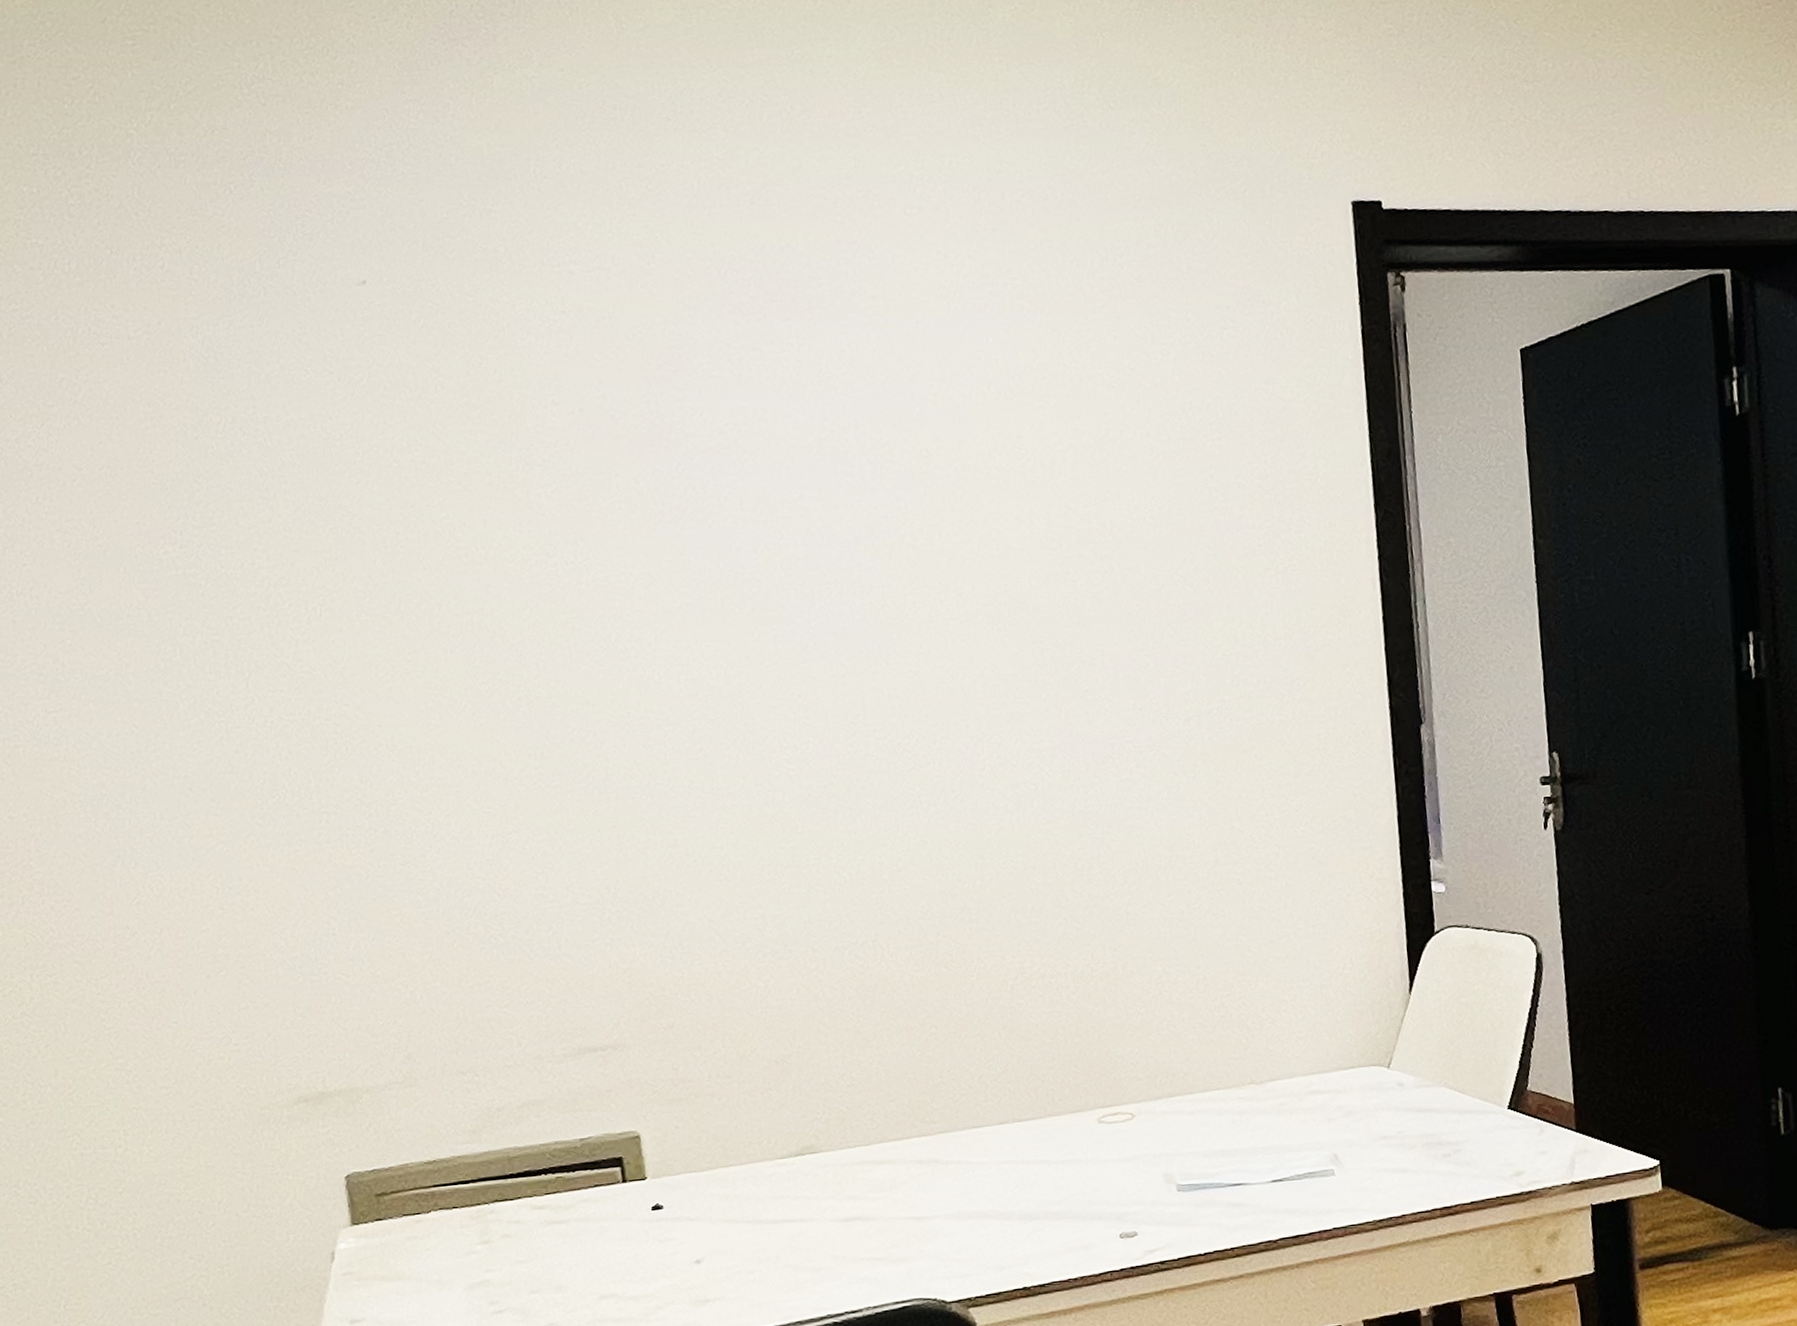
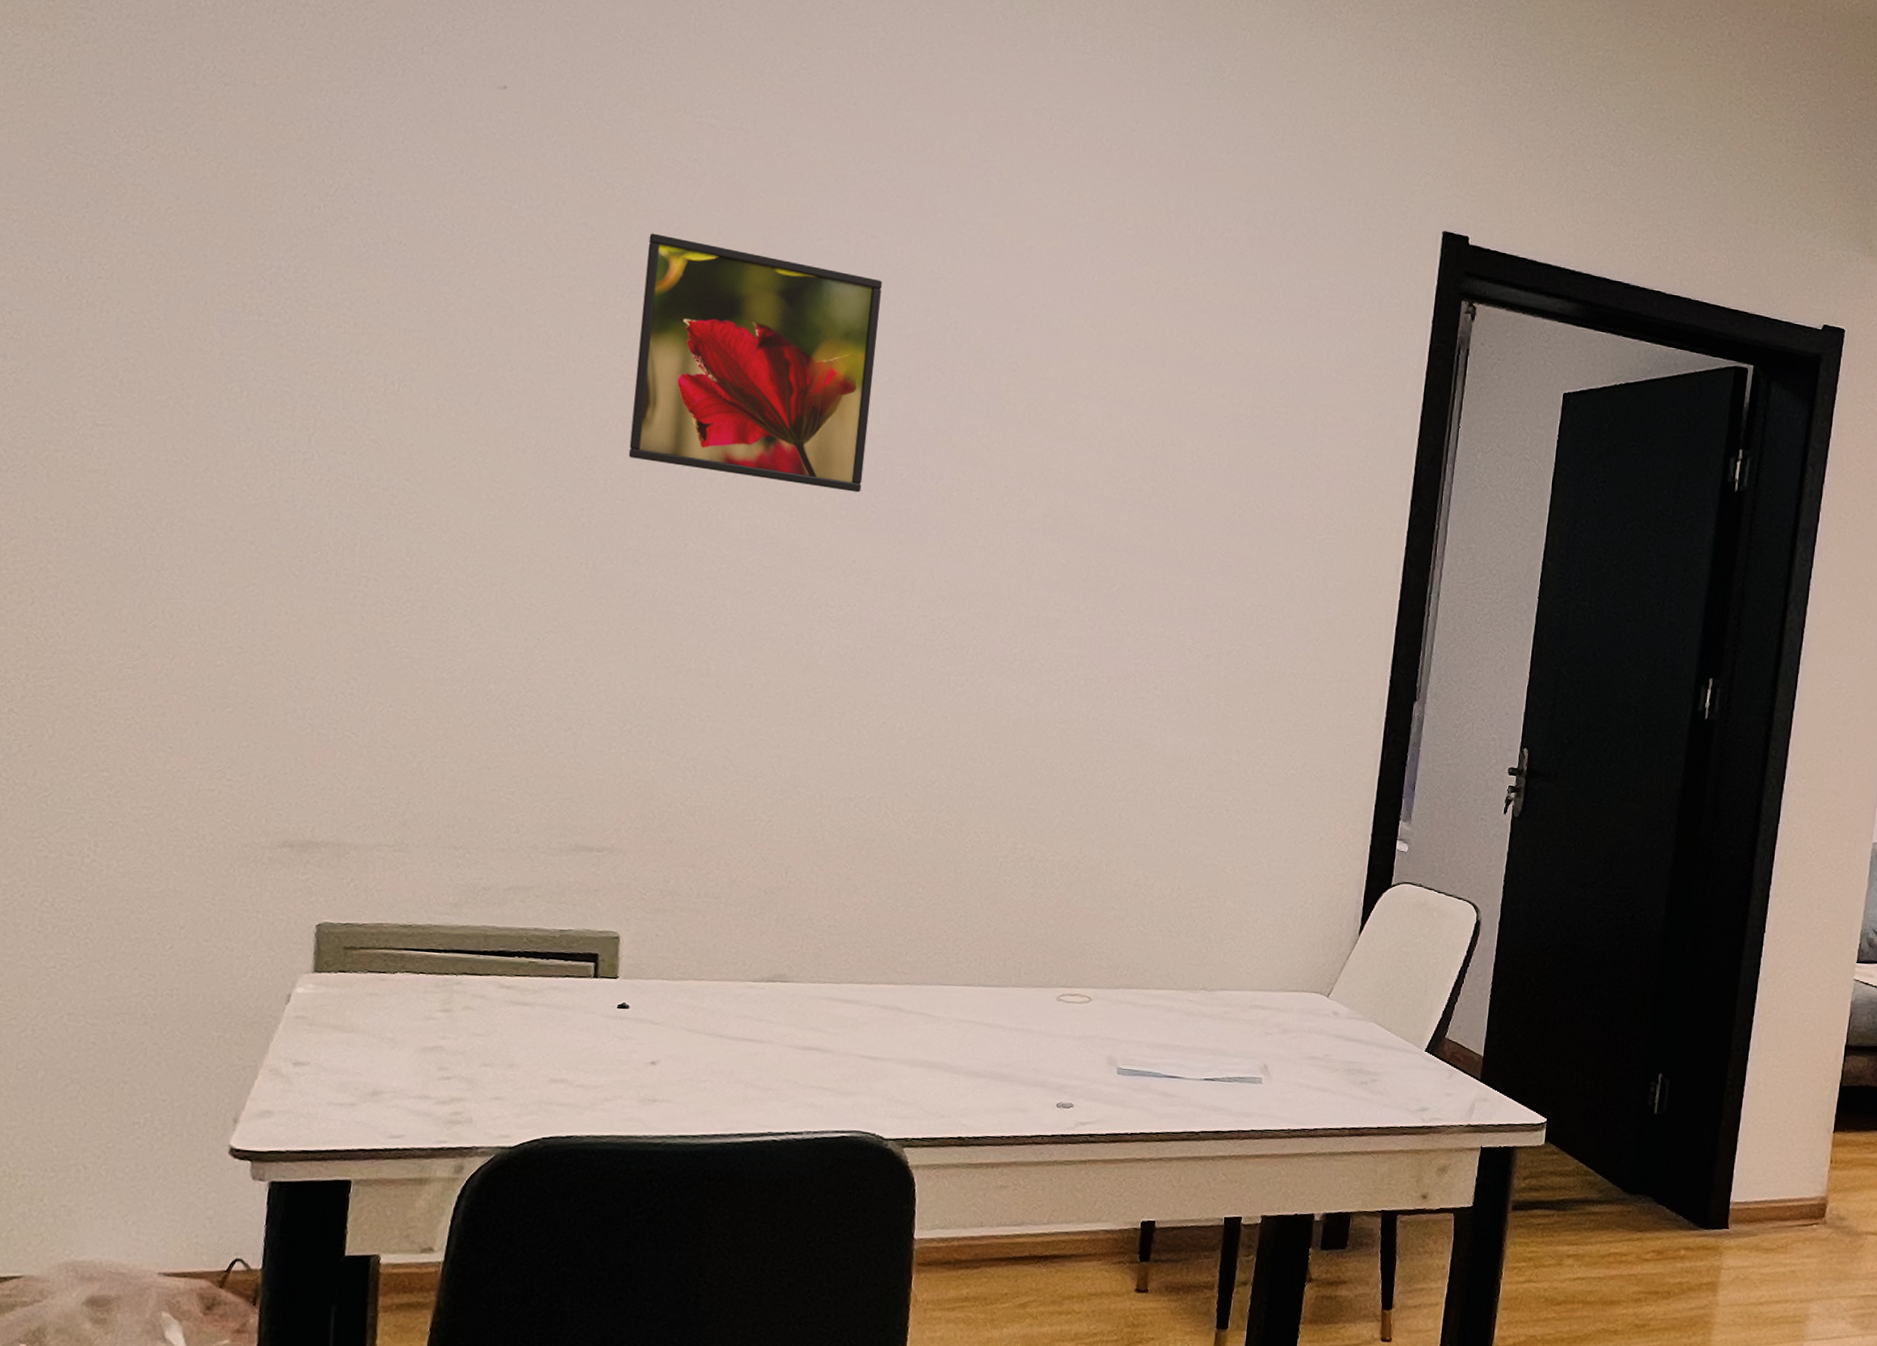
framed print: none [532,393,793,635] -> present [628,233,882,493]

